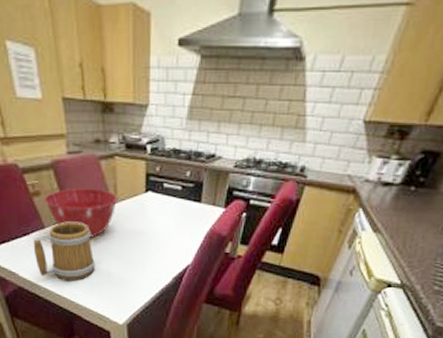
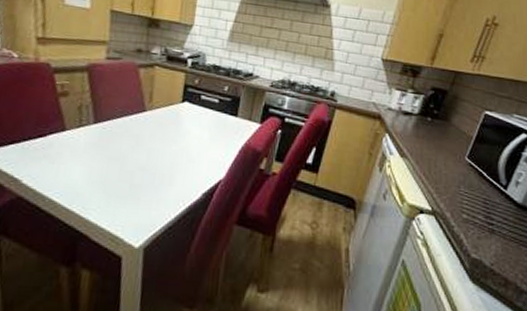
mug: present [33,221,95,282] -> none [46,126,117,193]
mixing bowl: present [44,188,118,238] -> none [71,92,153,145]

